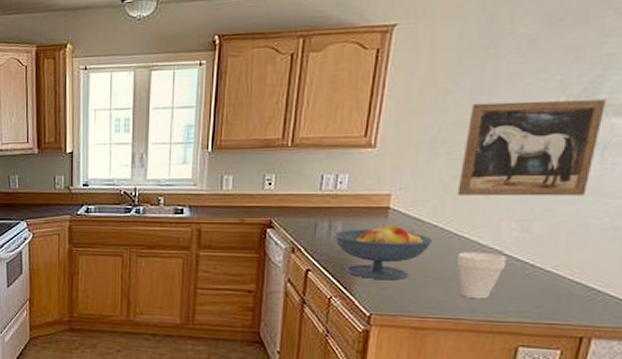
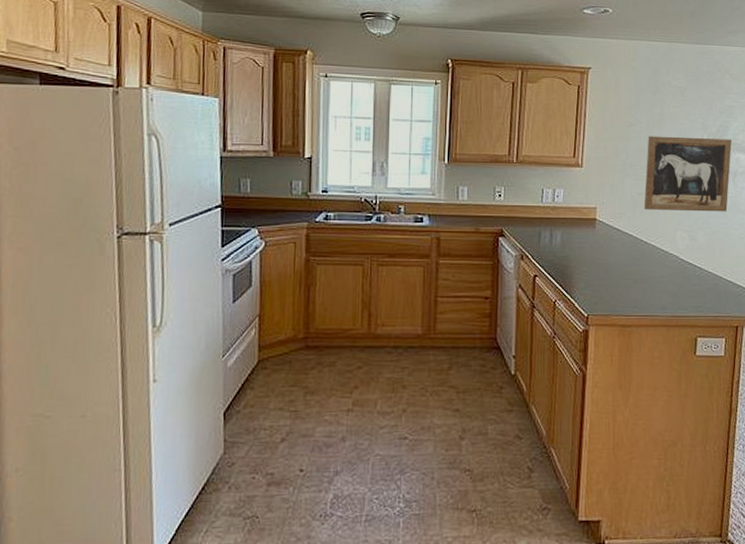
fruit bowl: present [333,224,433,281] -> none [554,234,630,284]
cup: present [456,252,507,300] -> none [648,257,682,298]

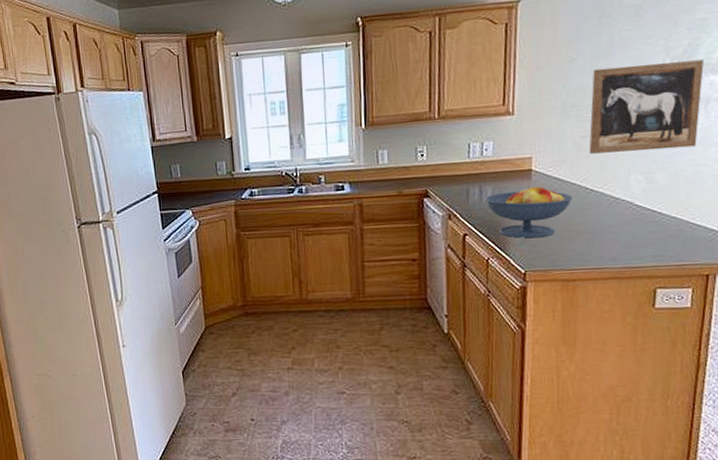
fruit bowl: none [554,234,630,284] -> present [485,186,573,238]

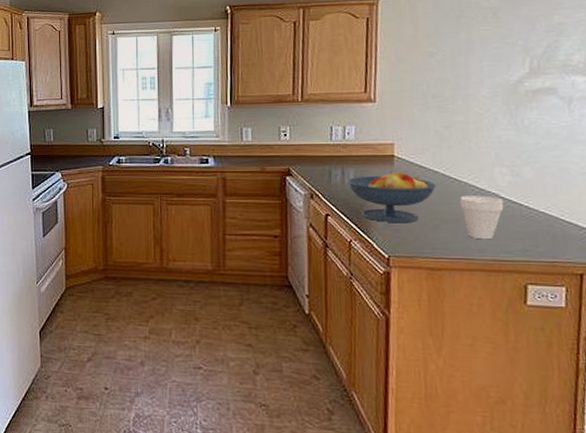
wall art: present [589,60,704,154] -> none [451,61,565,145]
cup: none [595,204,638,249] -> present [459,195,504,240]

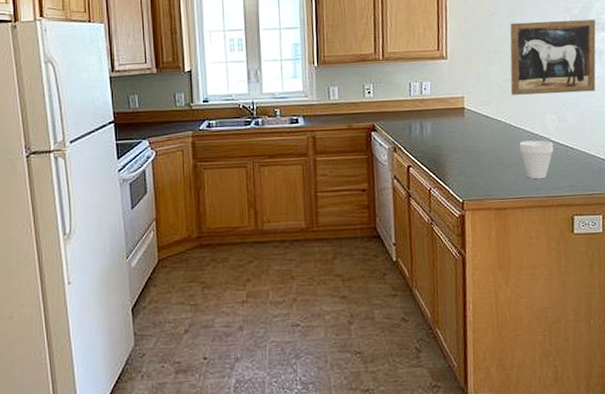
fruit bowl: present [347,171,437,223] -> none [425,122,500,170]
wall art: none [451,61,565,145] -> present [510,19,596,95]

